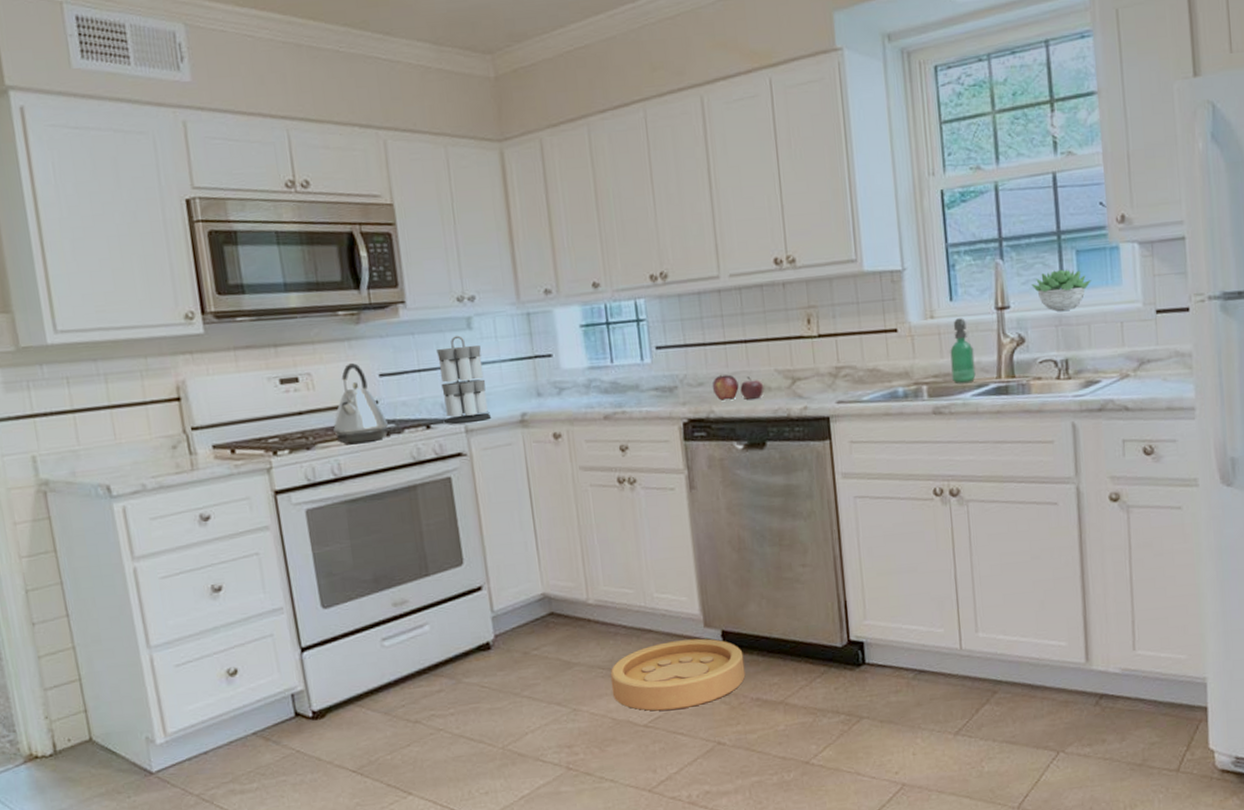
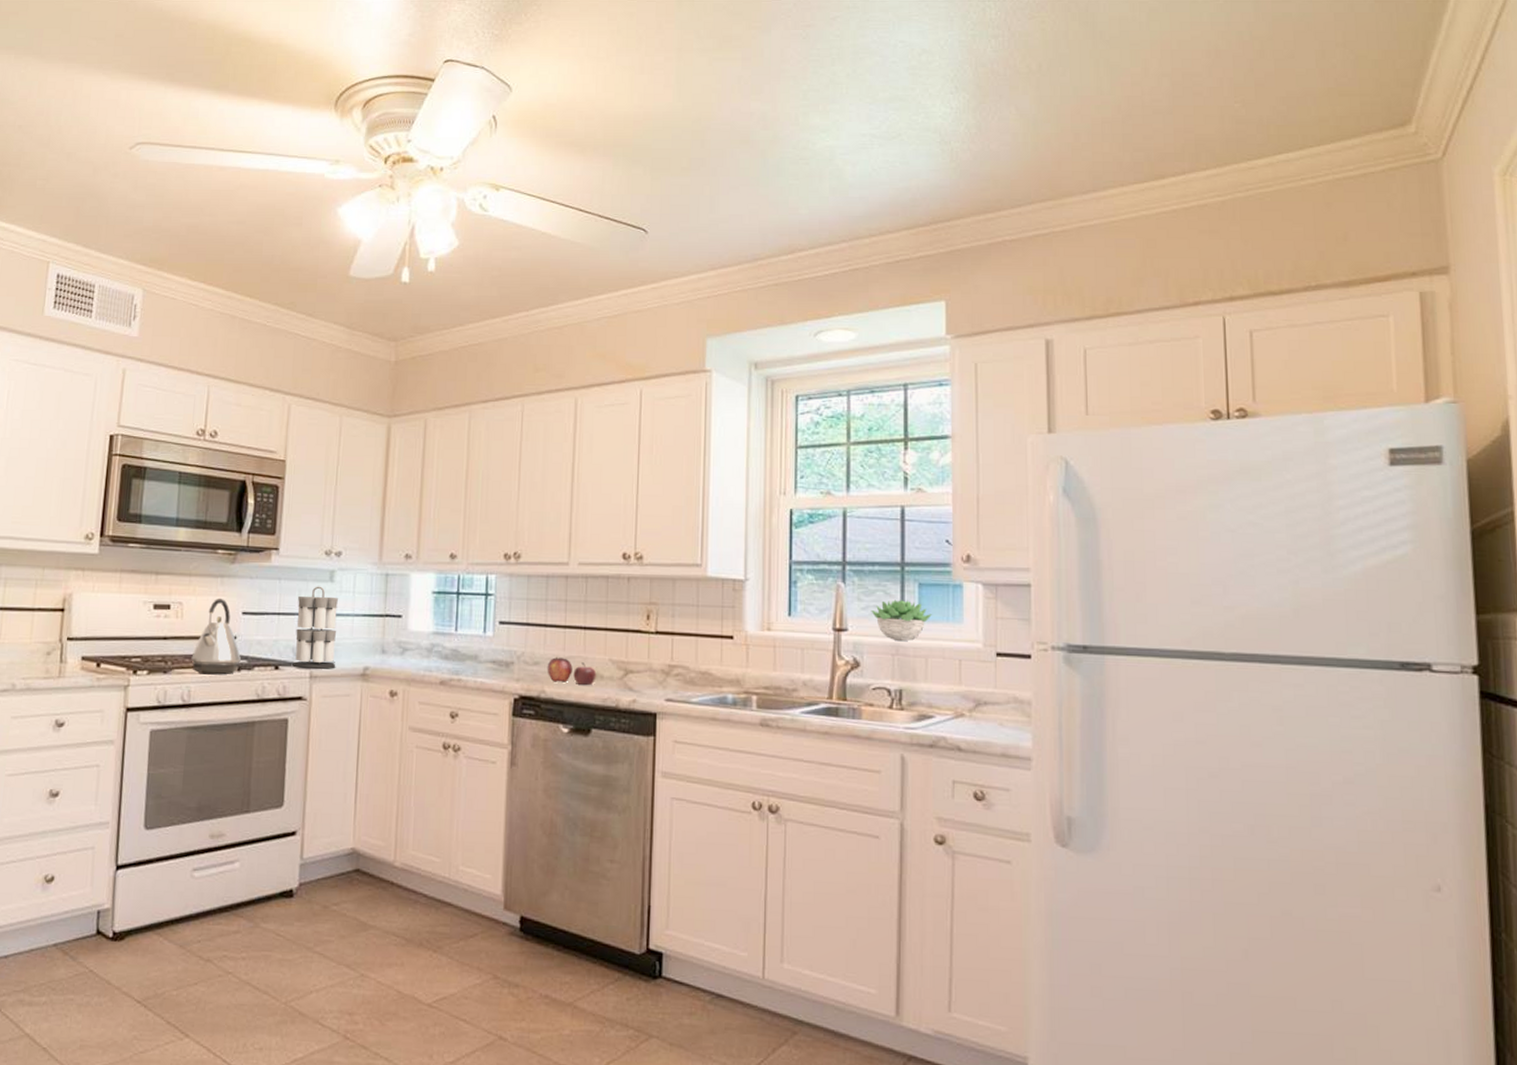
pet bowl: present [610,638,746,711] -> none [402,919,539,994]
soap dispenser: present [950,318,976,385] -> none [783,634,807,700]

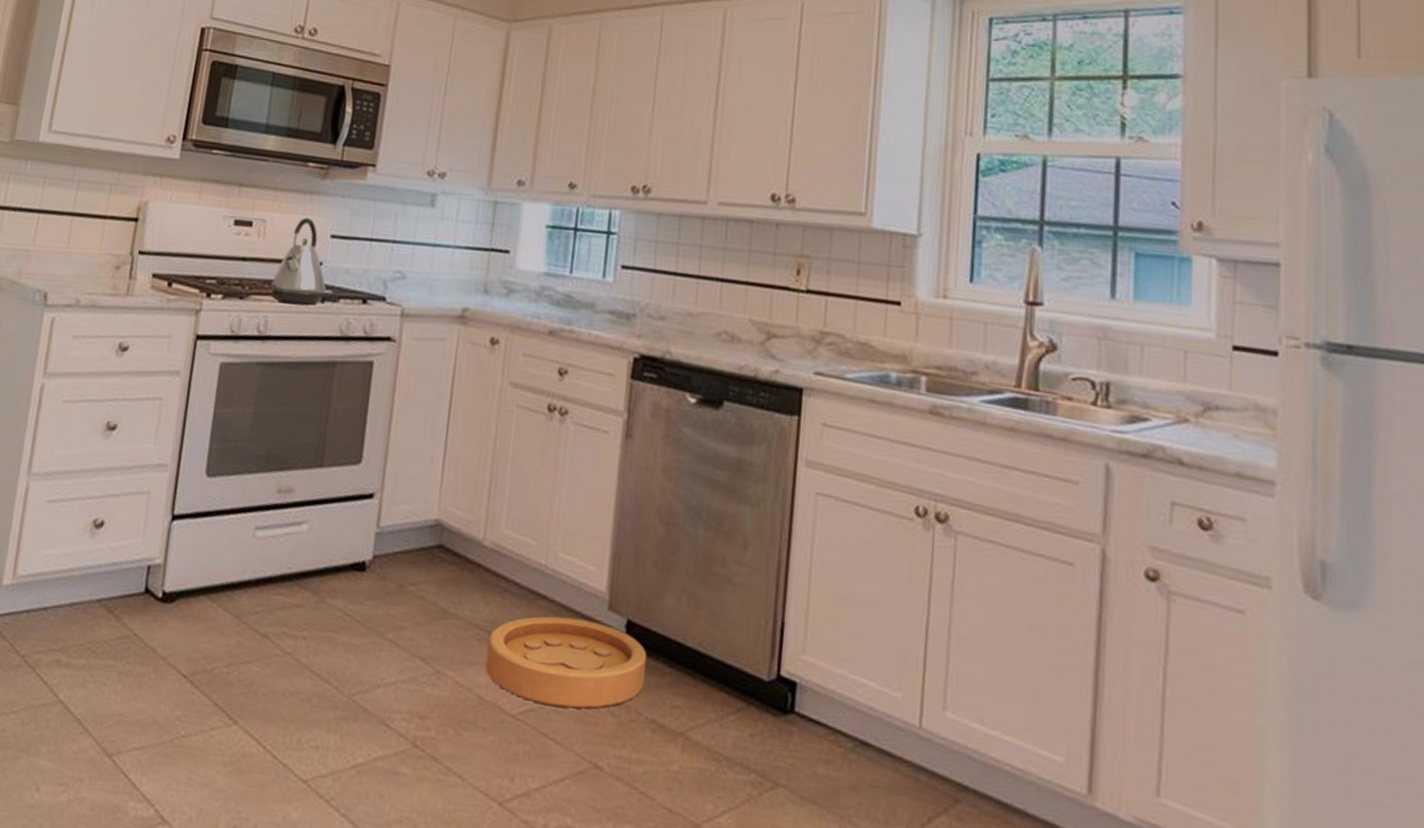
spice rack: present [292,586,338,669] -> none [382,210,438,308]
pet bowl: none [402,919,539,994] -> present [485,616,647,709]
fruit: present [547,656,573,683] -> none [674,311,705,343]
fruit: present [573,662,597,685] -> none [705,321,734,348]
succulent plant: present [871,600,932,642] -> none [1073,271,1151,324]

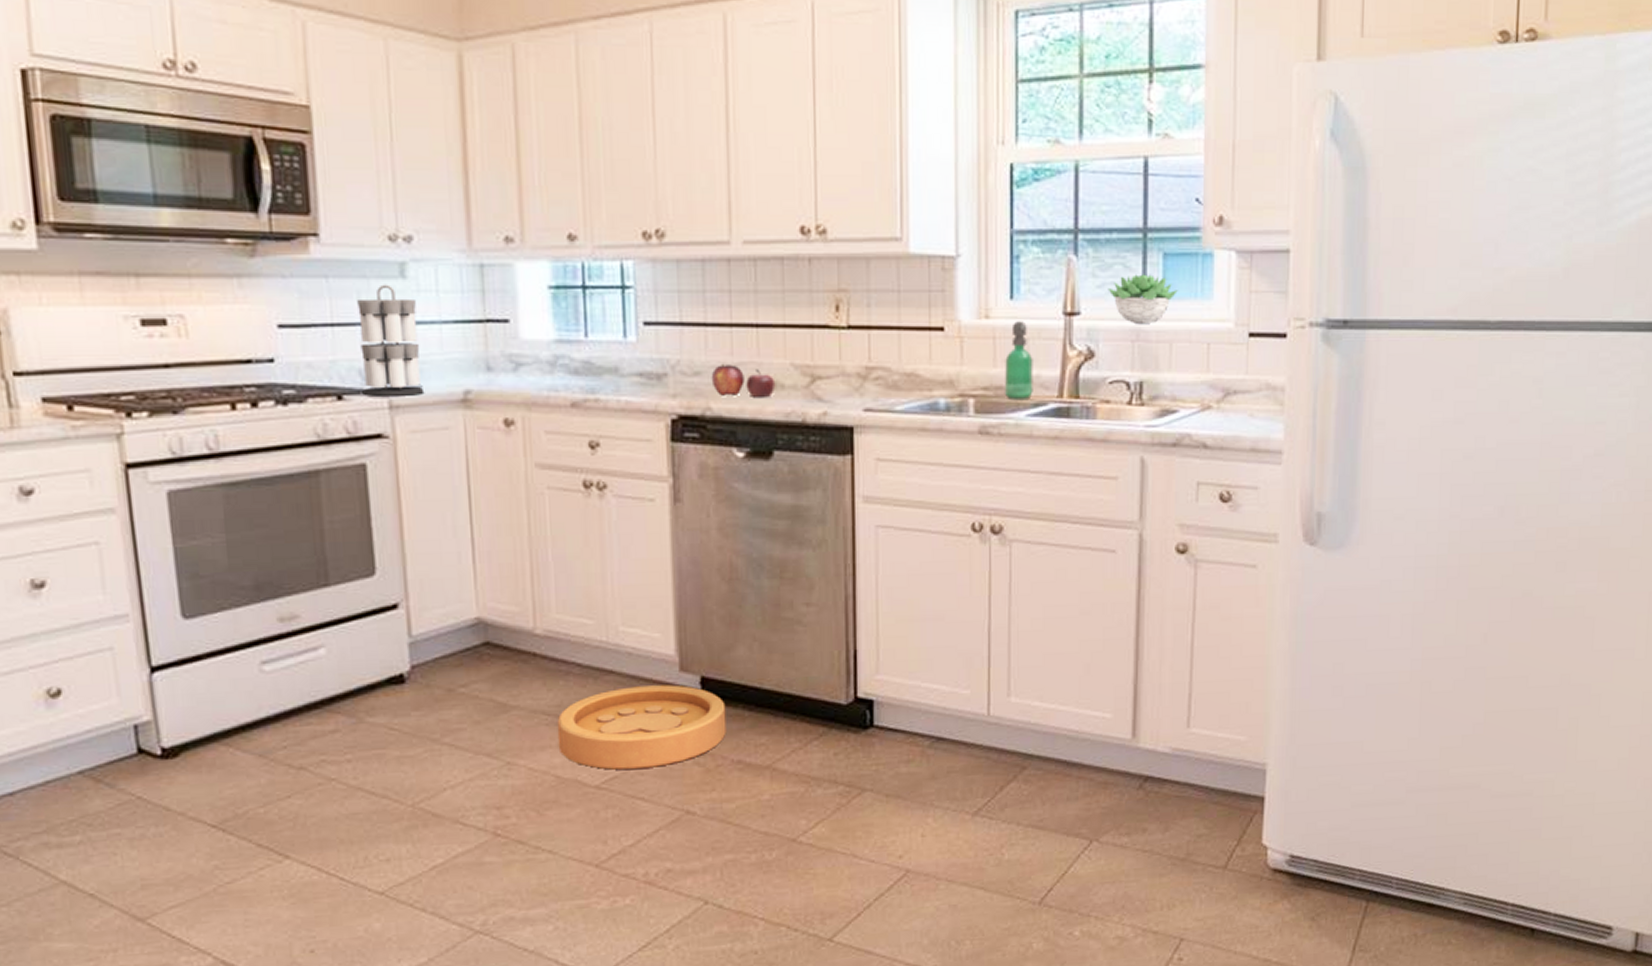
kettle: present [271,217,326,305] -> none [211,306,285,412]
spice rack: none [382,210,438,308] -> present [357,284,425,396]
fruit: none [674,311,705,343] -> present [711,363,744,396]
fruit: none [705,321,734,348] -> present [746,369,776,397]
soap dispenser: none [959,304,991,386] -> present [1005,321,1033,401]
succulent plant: none [1073,271,1151,324] -> present [1108,274,1178,325]

